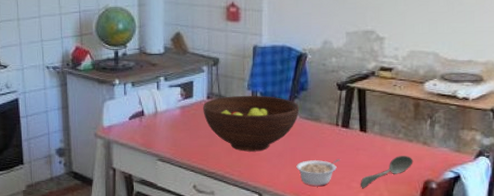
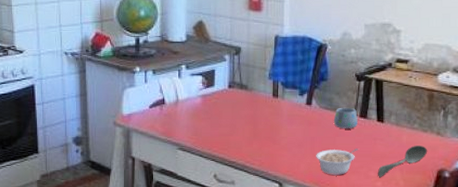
fruit bowl: present [203,95,300,152] -> none [224,84,320,141]
mug: none [314,117,339,139] -> present [333,107,358,128]

